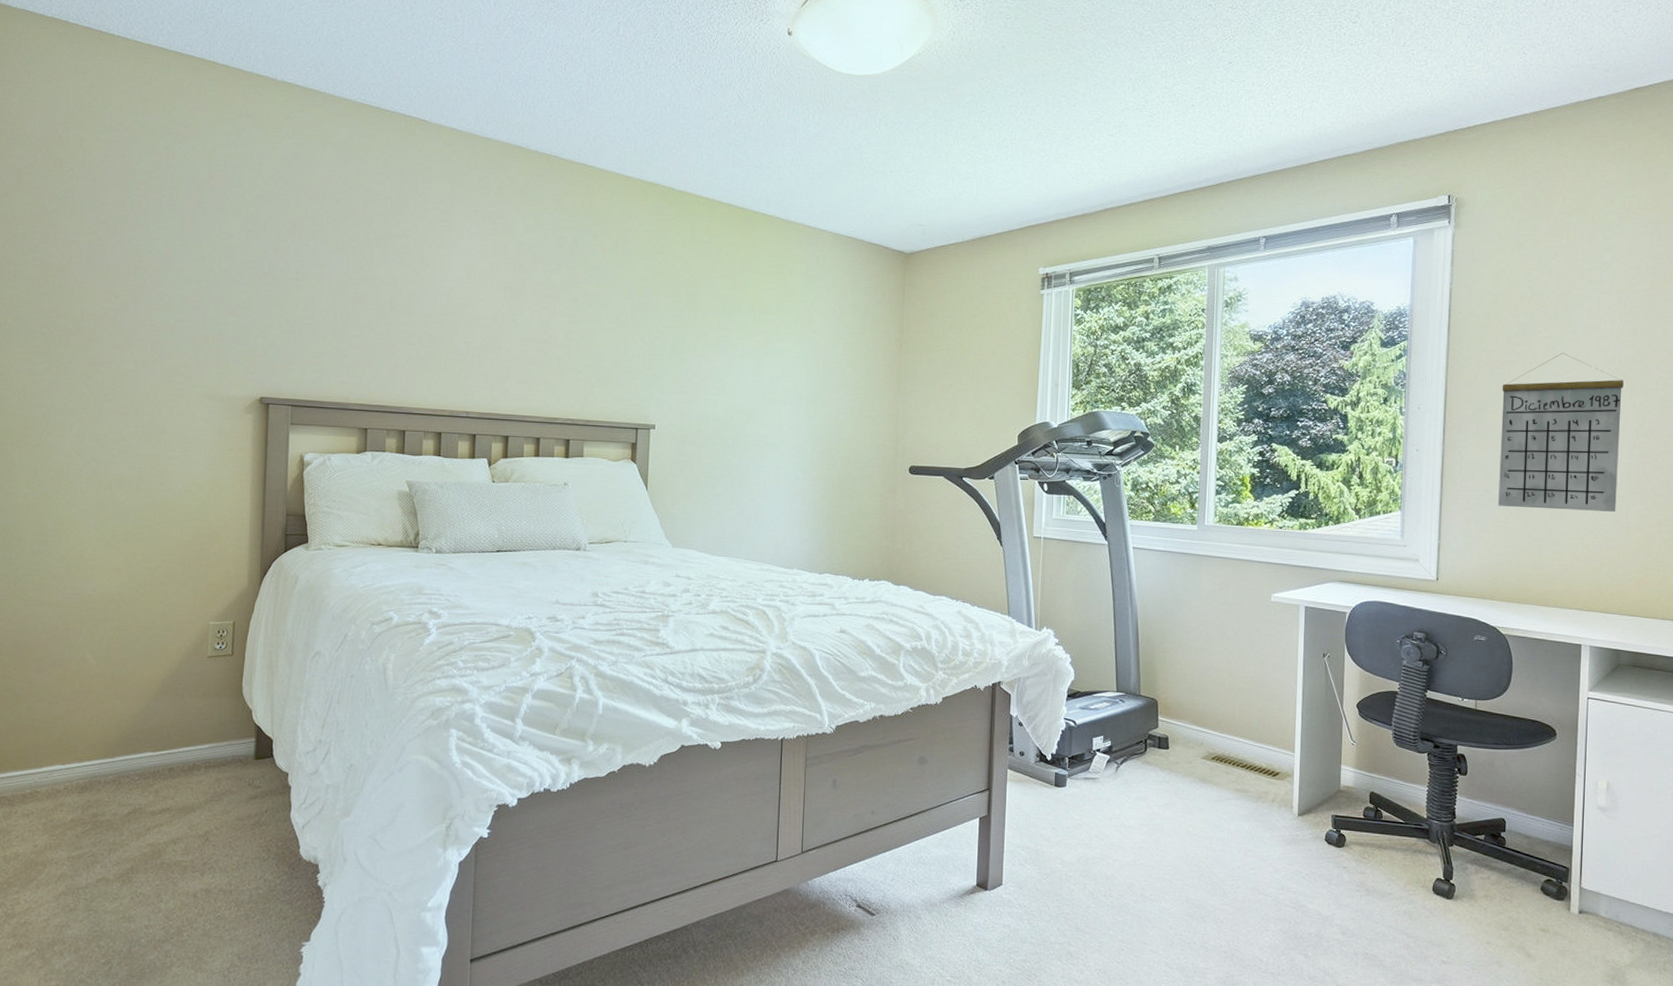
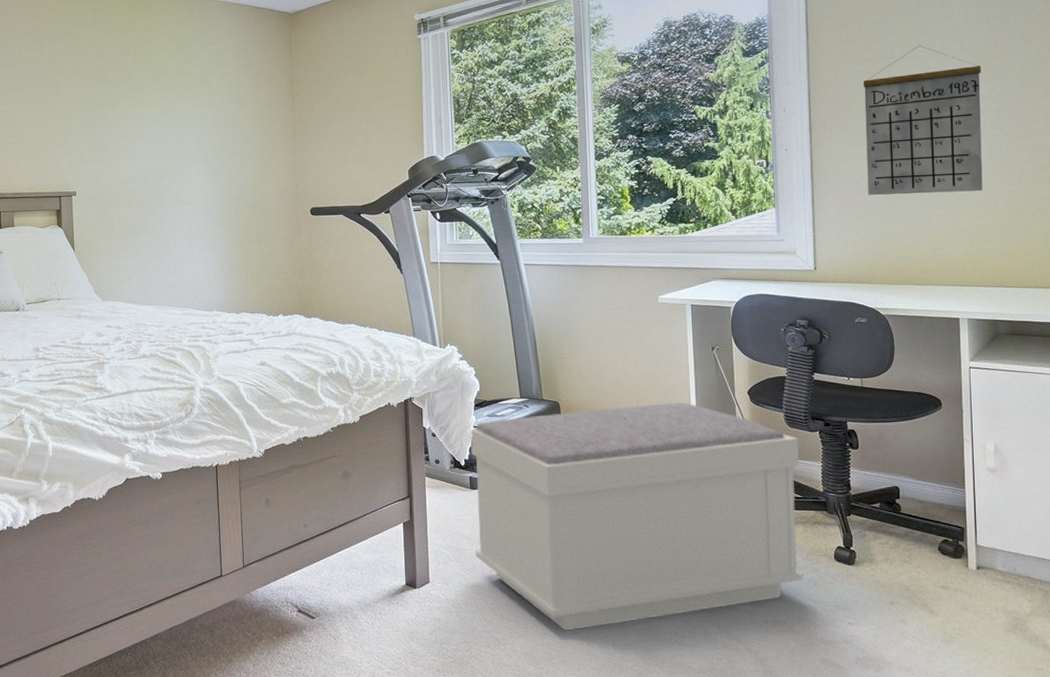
bench: none [1054,710,1406,949] -> present [470,402,804,631]

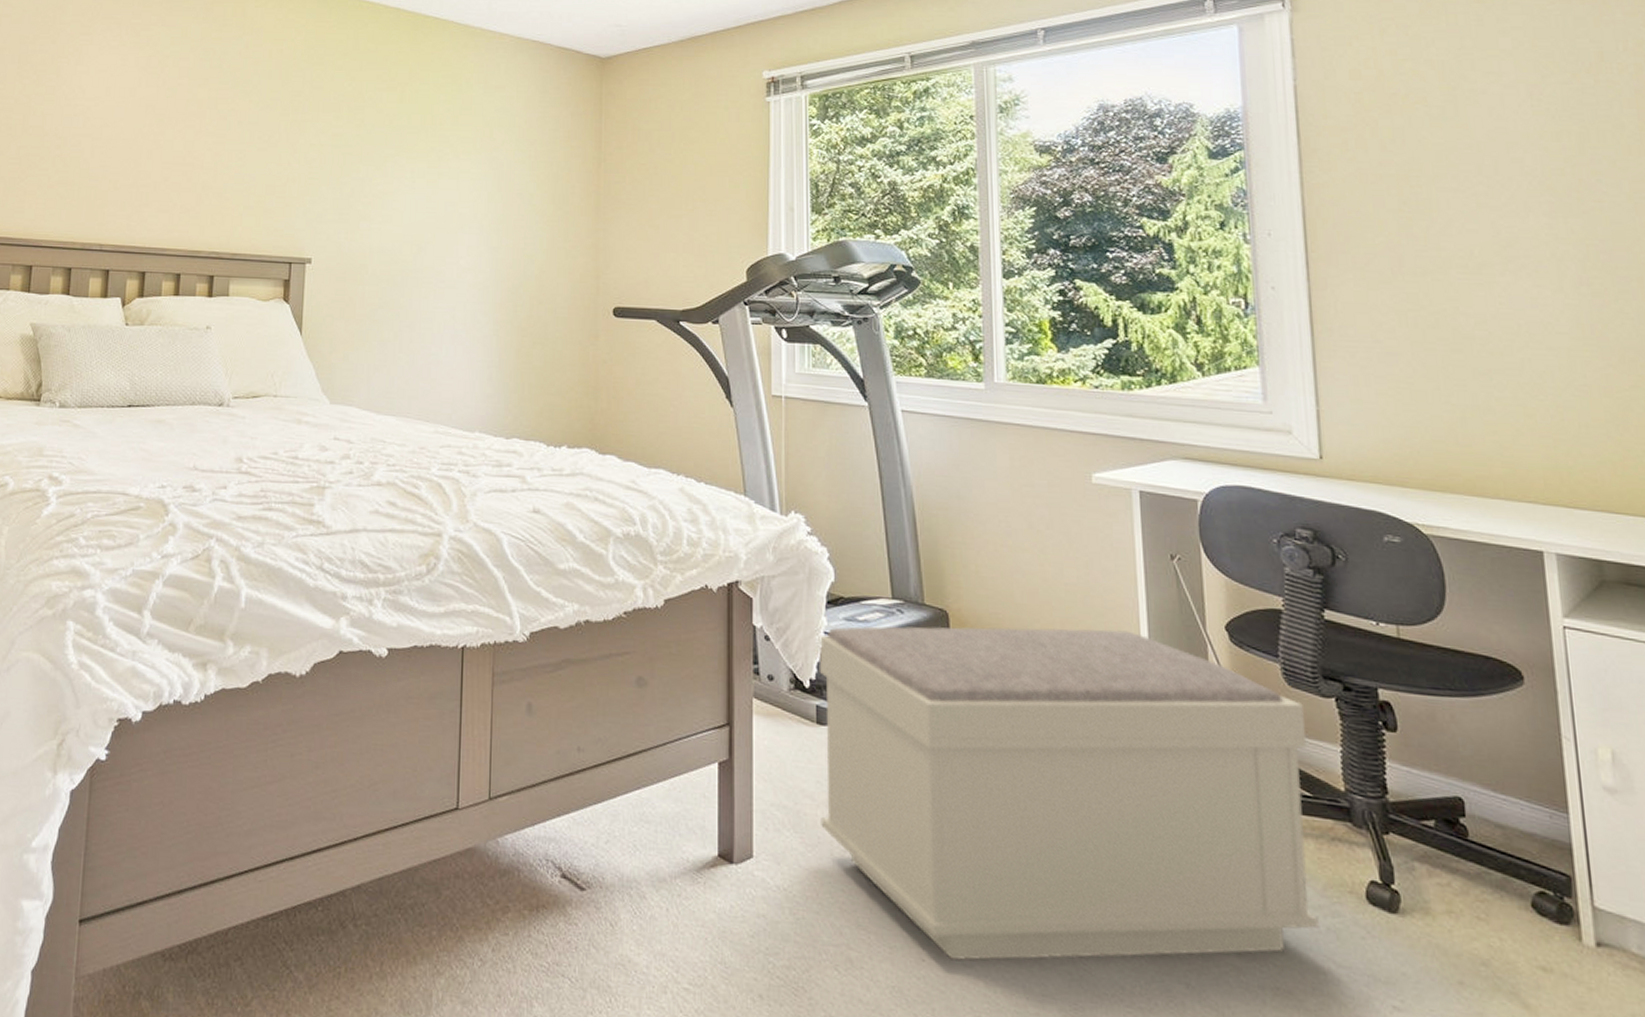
calendar: present [863,45,983,195] -> none [1380,162,1567,370]

